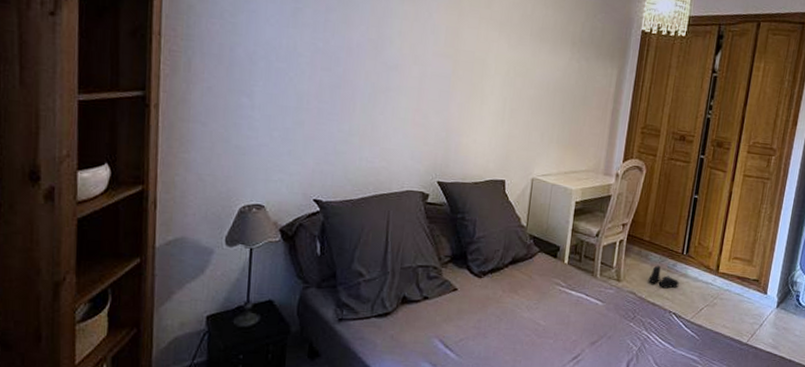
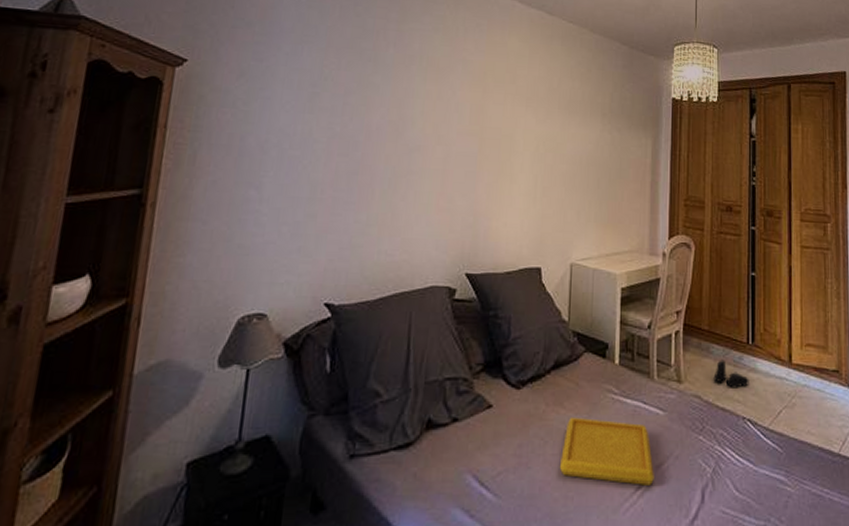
serving tray: none [511,302,590,356] -> present [559,417,654,485]

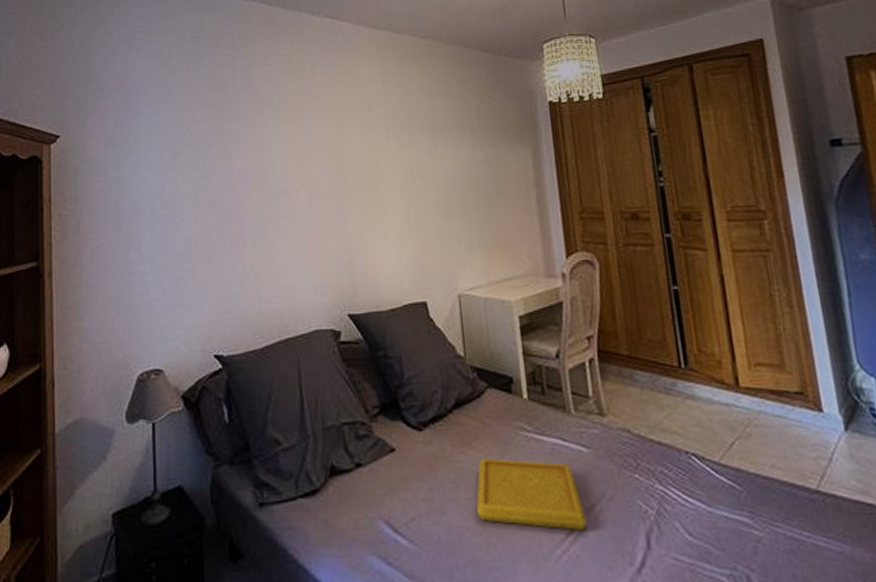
boots: present [713,358,749,388] -> none [642,386,688,419]

